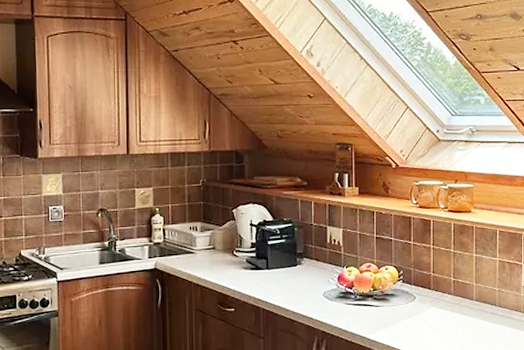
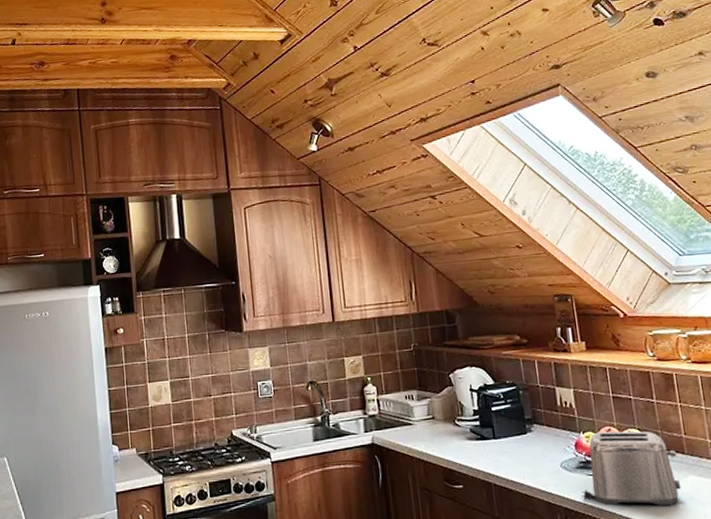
toaster: none [338,267,424,333] -> present [581,431,682,506]

